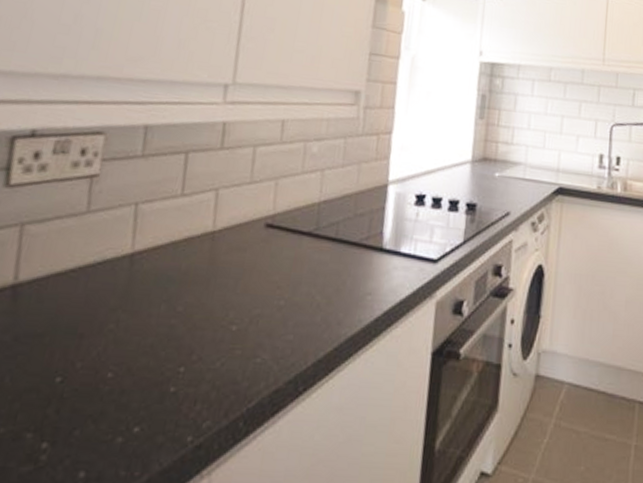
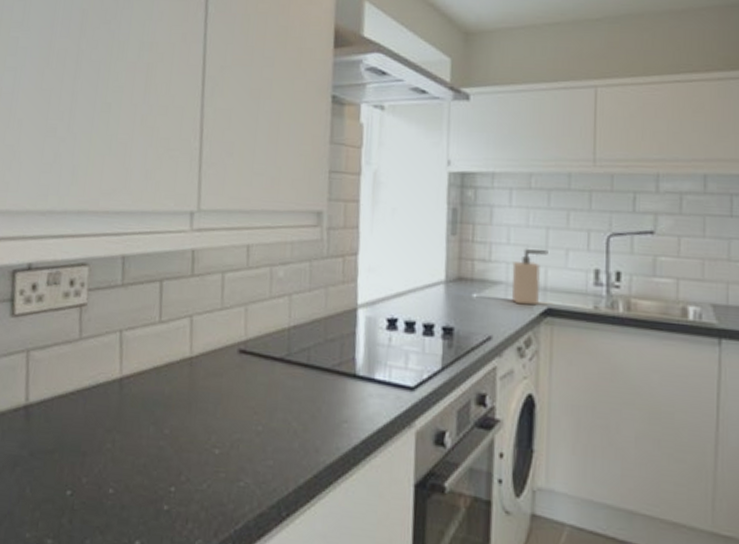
soap dispenser: none [529,133,562,185] -> present [512,248,548,305]

